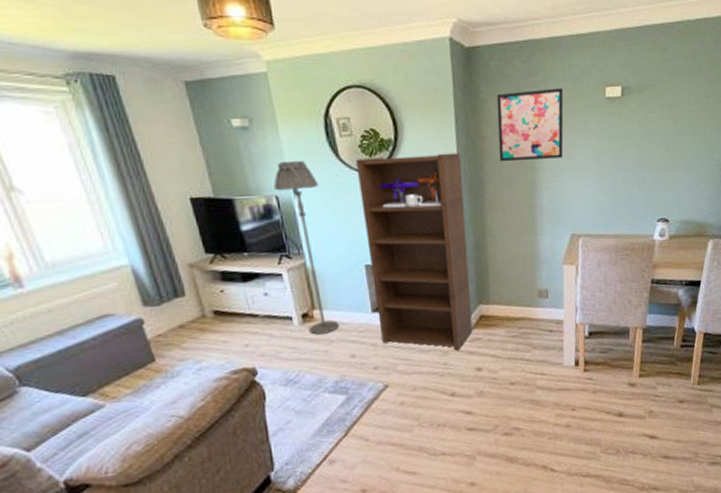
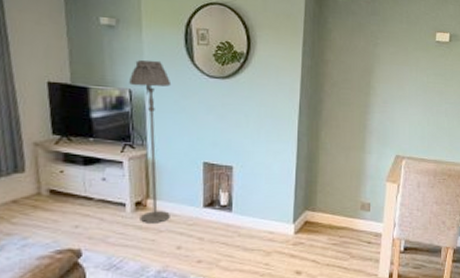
bookshelf: present [355,152,473,351] -> none [208,66,304,253]
wall art: present [496,88,564,162] -> none [338,26,400,87]

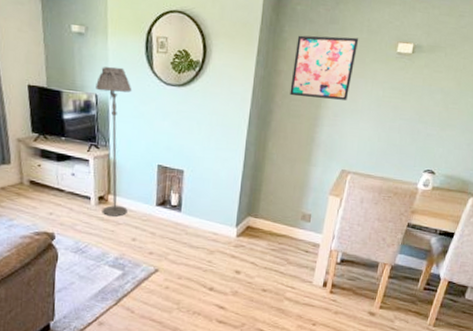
wall art: none [338,26,400,87] -> present [290,35,359,100]

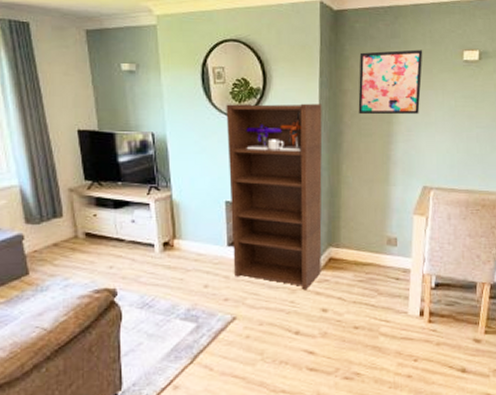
floor lamp: present [96,66,132,217] -> none [152,102,196,263]
bookshelf: none [160,73,256,253] -> present [226,103,323,290]

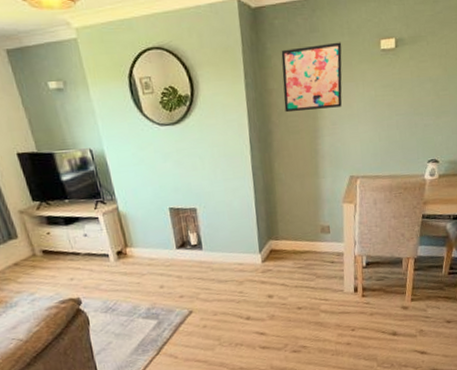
bookshelf: present [226,103,323,290] -> none [157,105,265,281]

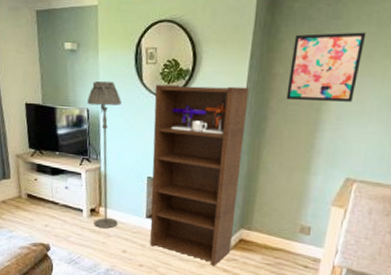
floor lamp: none [87,116,149,269] -> present [87,80,122,229]
bookshelf: none [157,105,265,281] -> present [150,84,249,266]

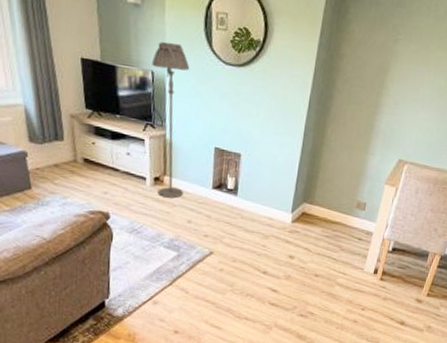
bookshelf: present [150,84,249,266] -> none [216,52,318,238]
wall art: present [286,32,367,102] -> none [351,17,425,89]

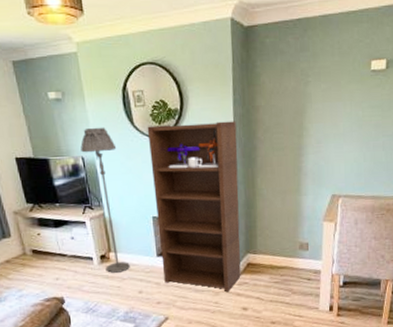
bookshelf: none [216,52,318,238] -> present [147,121,241,292]

